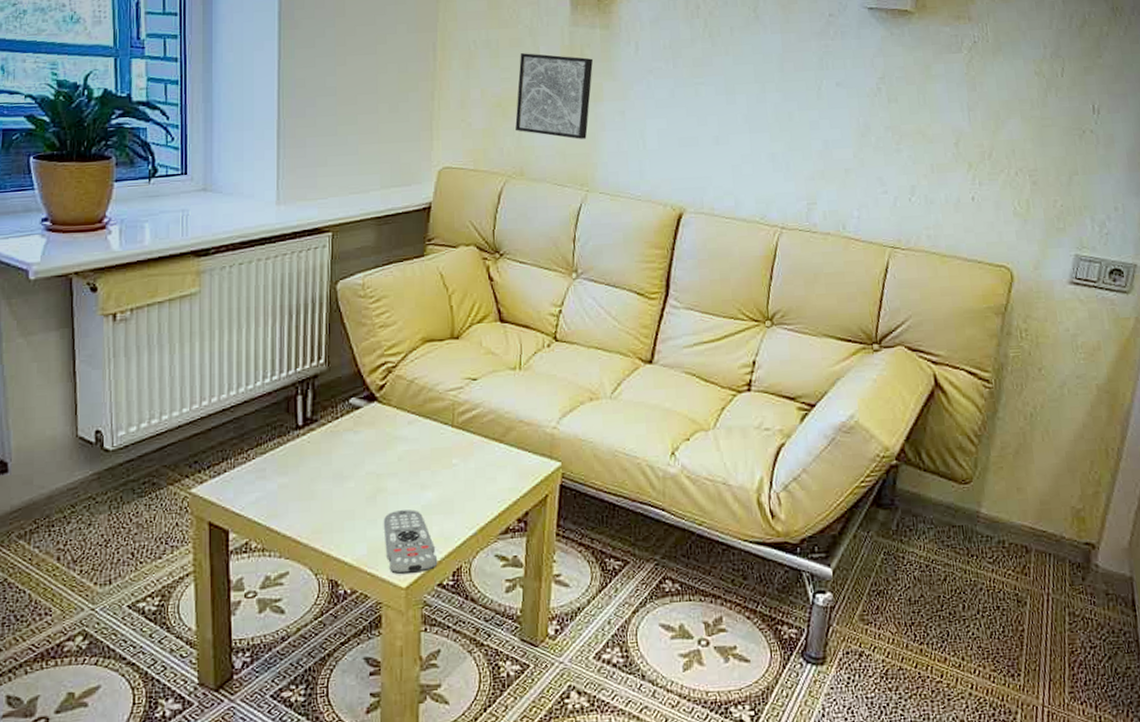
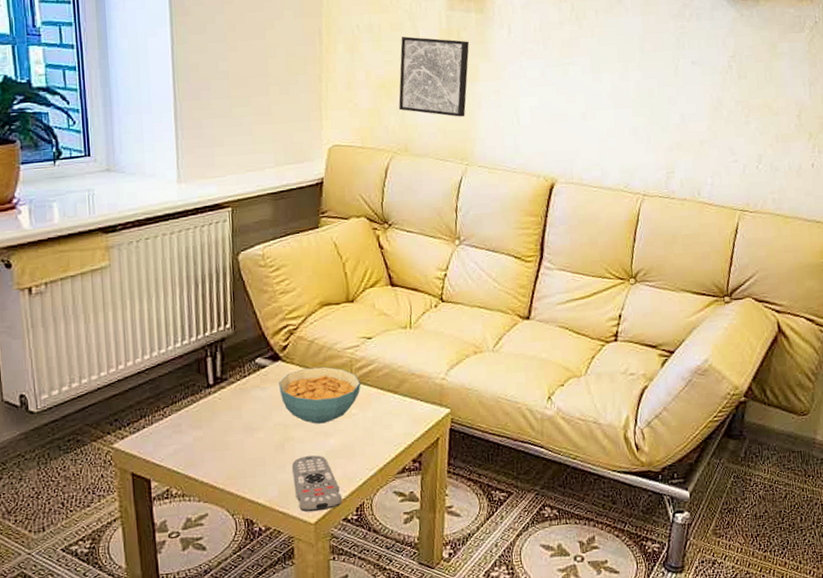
cereal bowl: none [374,410,464,474] -> present [279,366,361,424]

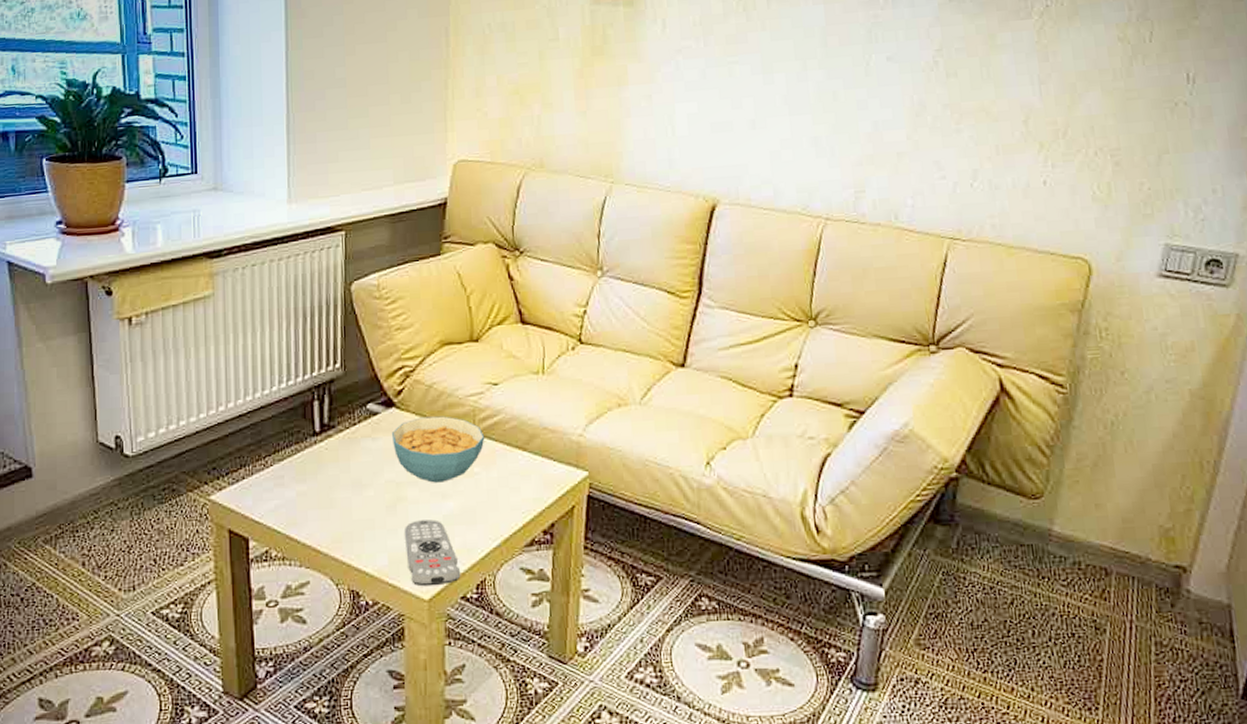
wall art: present [399,36,470,117] -> none [534,35,617,127]

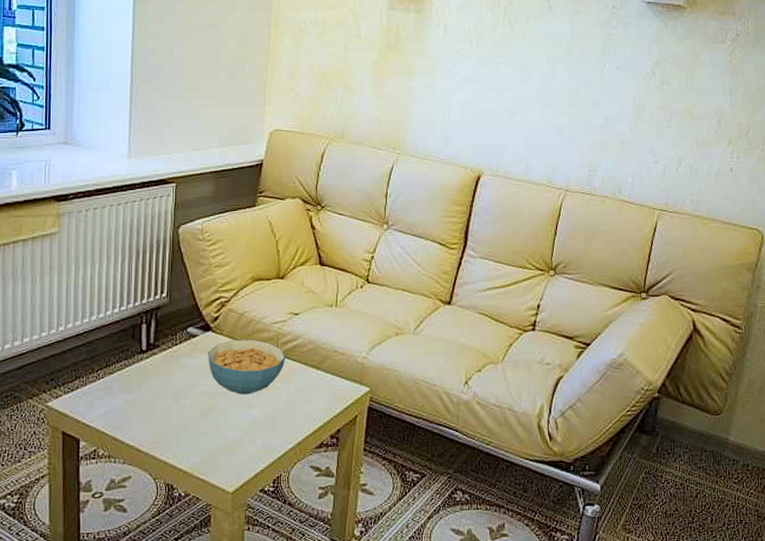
remote control: present [405,519,461,587] -> none [215,425,261,481]

